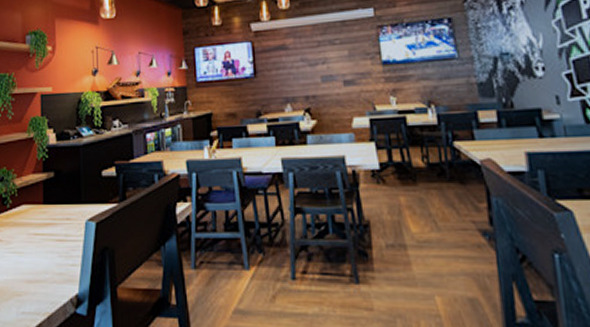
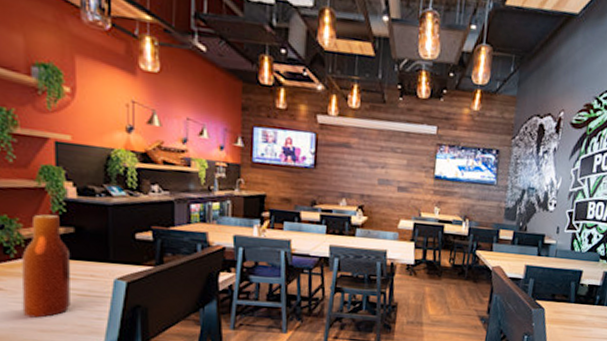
beer bottle: none [14,162,52,268] -> present [21,214,71,318]

